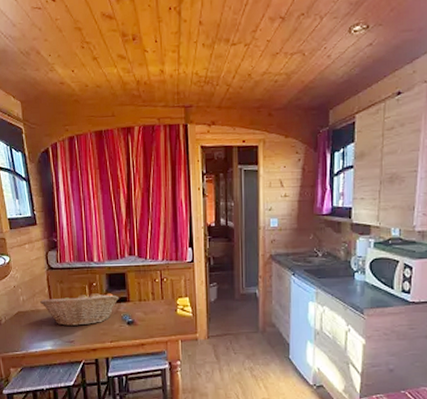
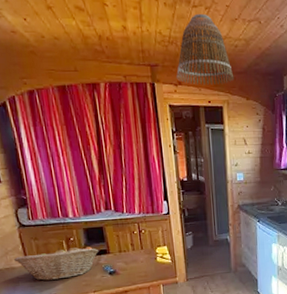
lamp shade: none [211,50,272,124] -> present [176,13,234,85]

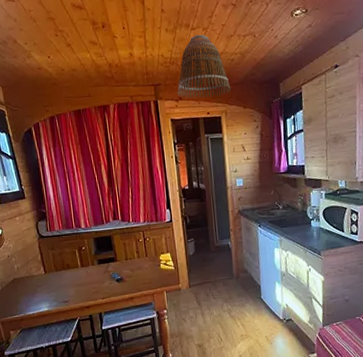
fruit basket: present [13,247,98,281] -> none [33,255,107,288]

